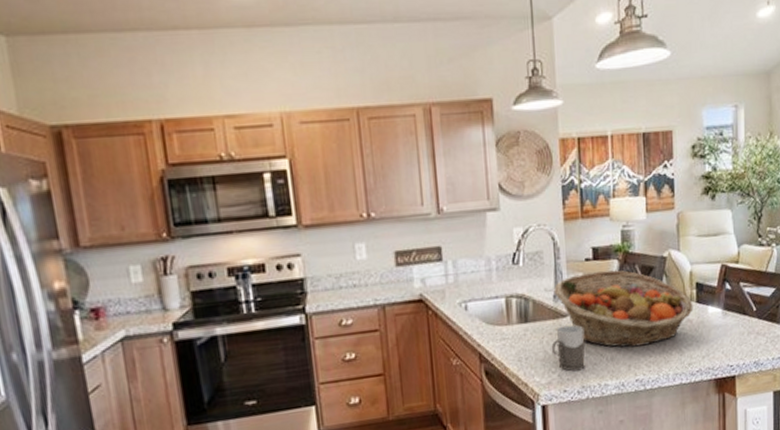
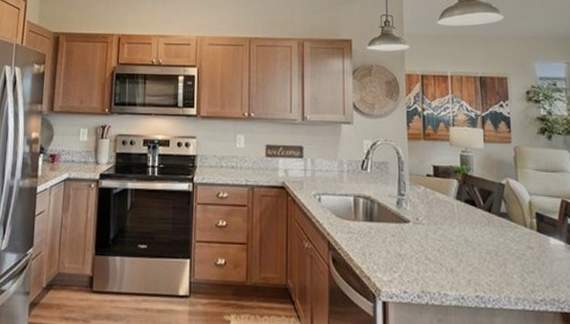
mug: present [551,325,585,371] -> none [393,230,426,275]
fruit basket: present [553,270,693,348] -> none [397,186,534,264]

